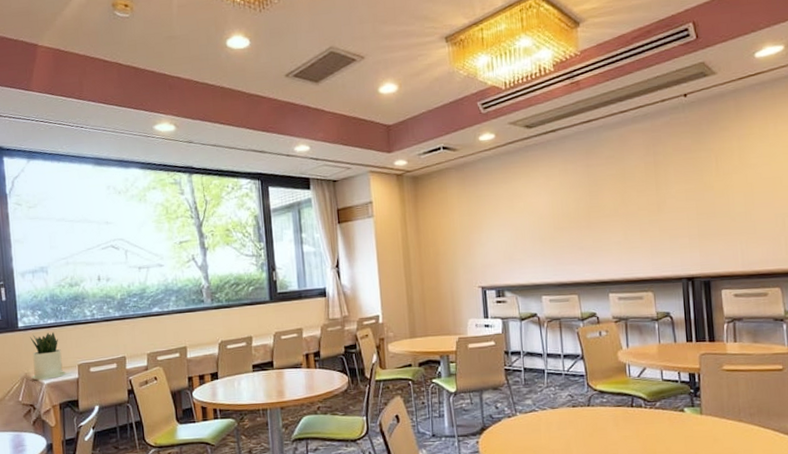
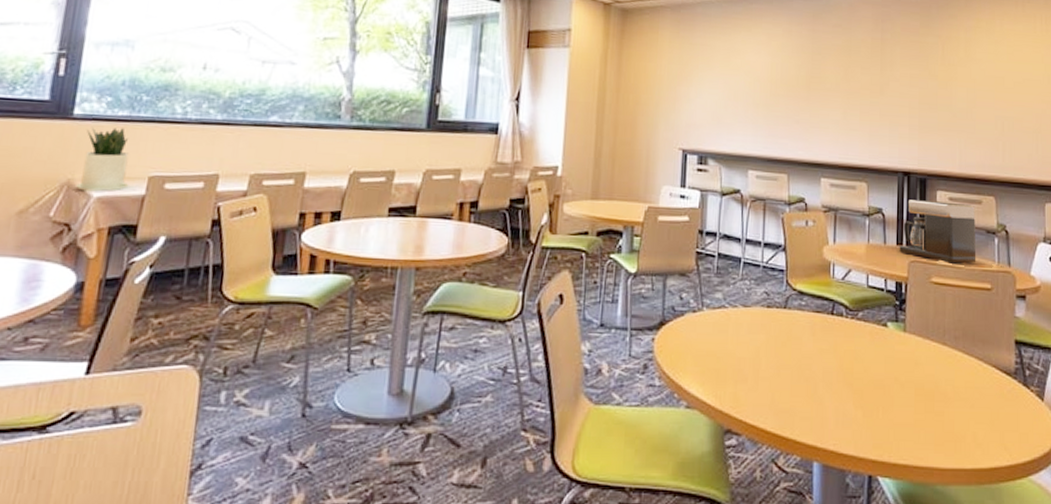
coffee maker: none [689,298,766,352] -> present [899,200,976,264]

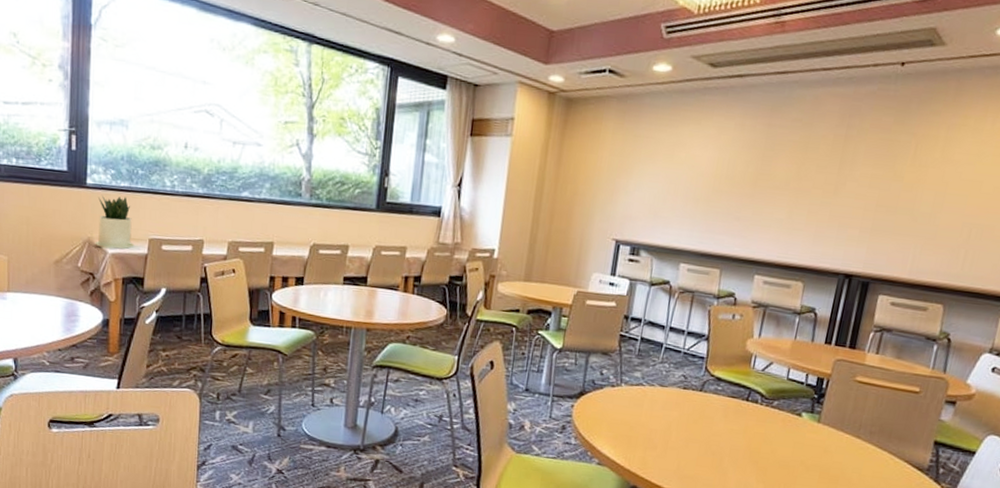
coffee maker: present [899,200,976,264] -> none [826,301,919,367]

